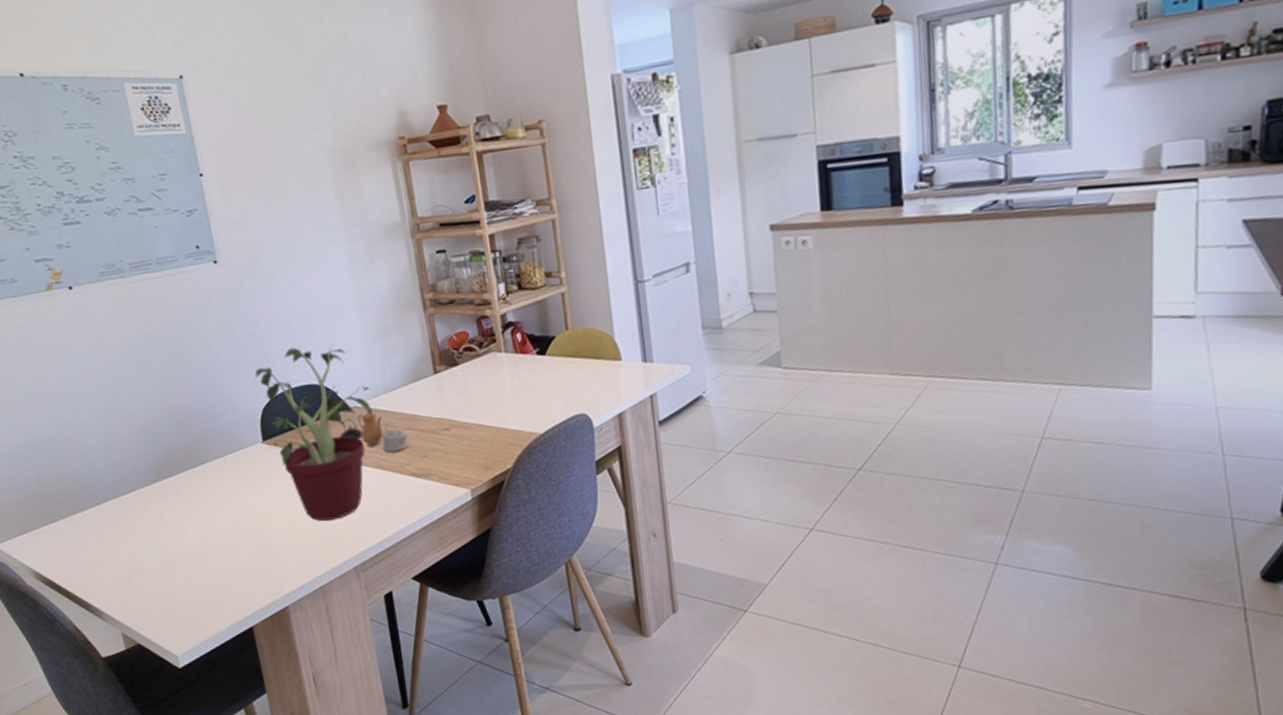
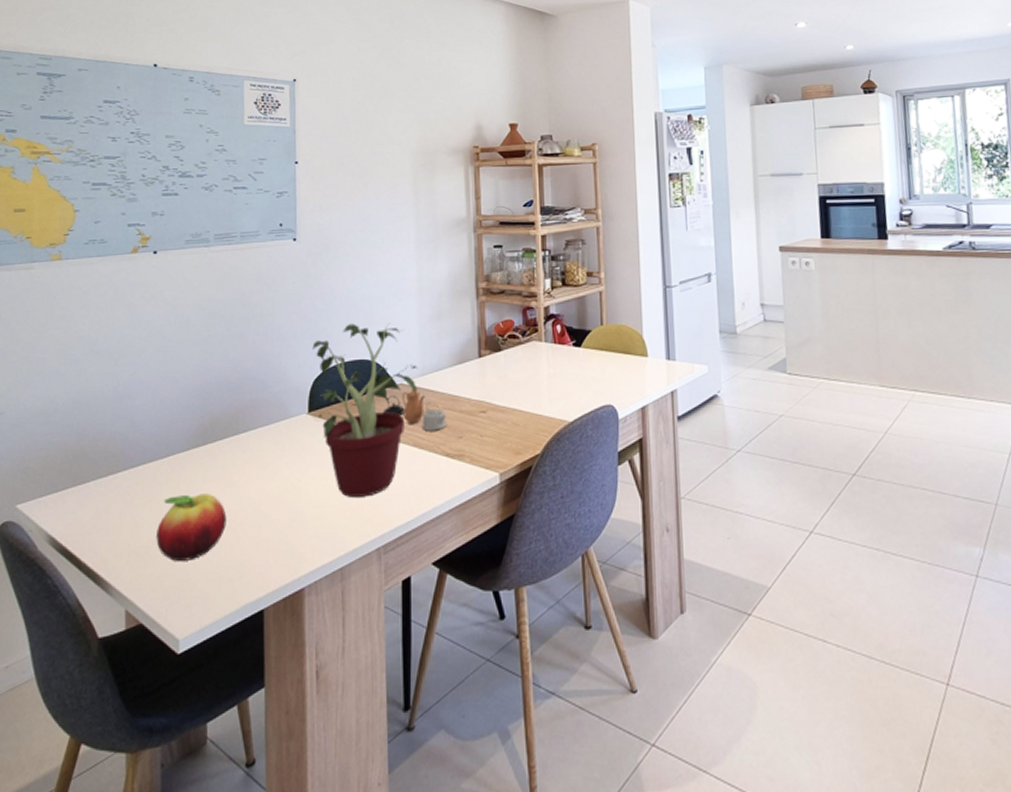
fruit: none [134,525,202,588] -> present [156,494,227,561]

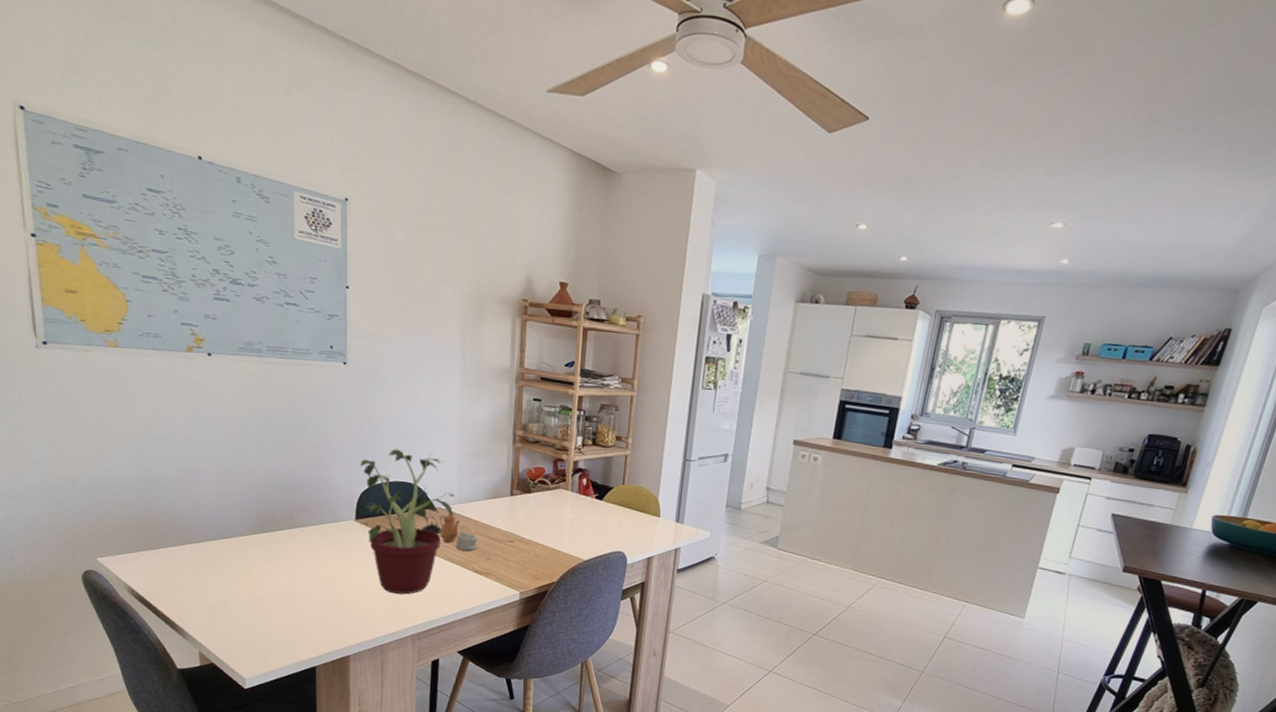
fruit: present [156,494,227,561] -> none [223,570,284,622]

